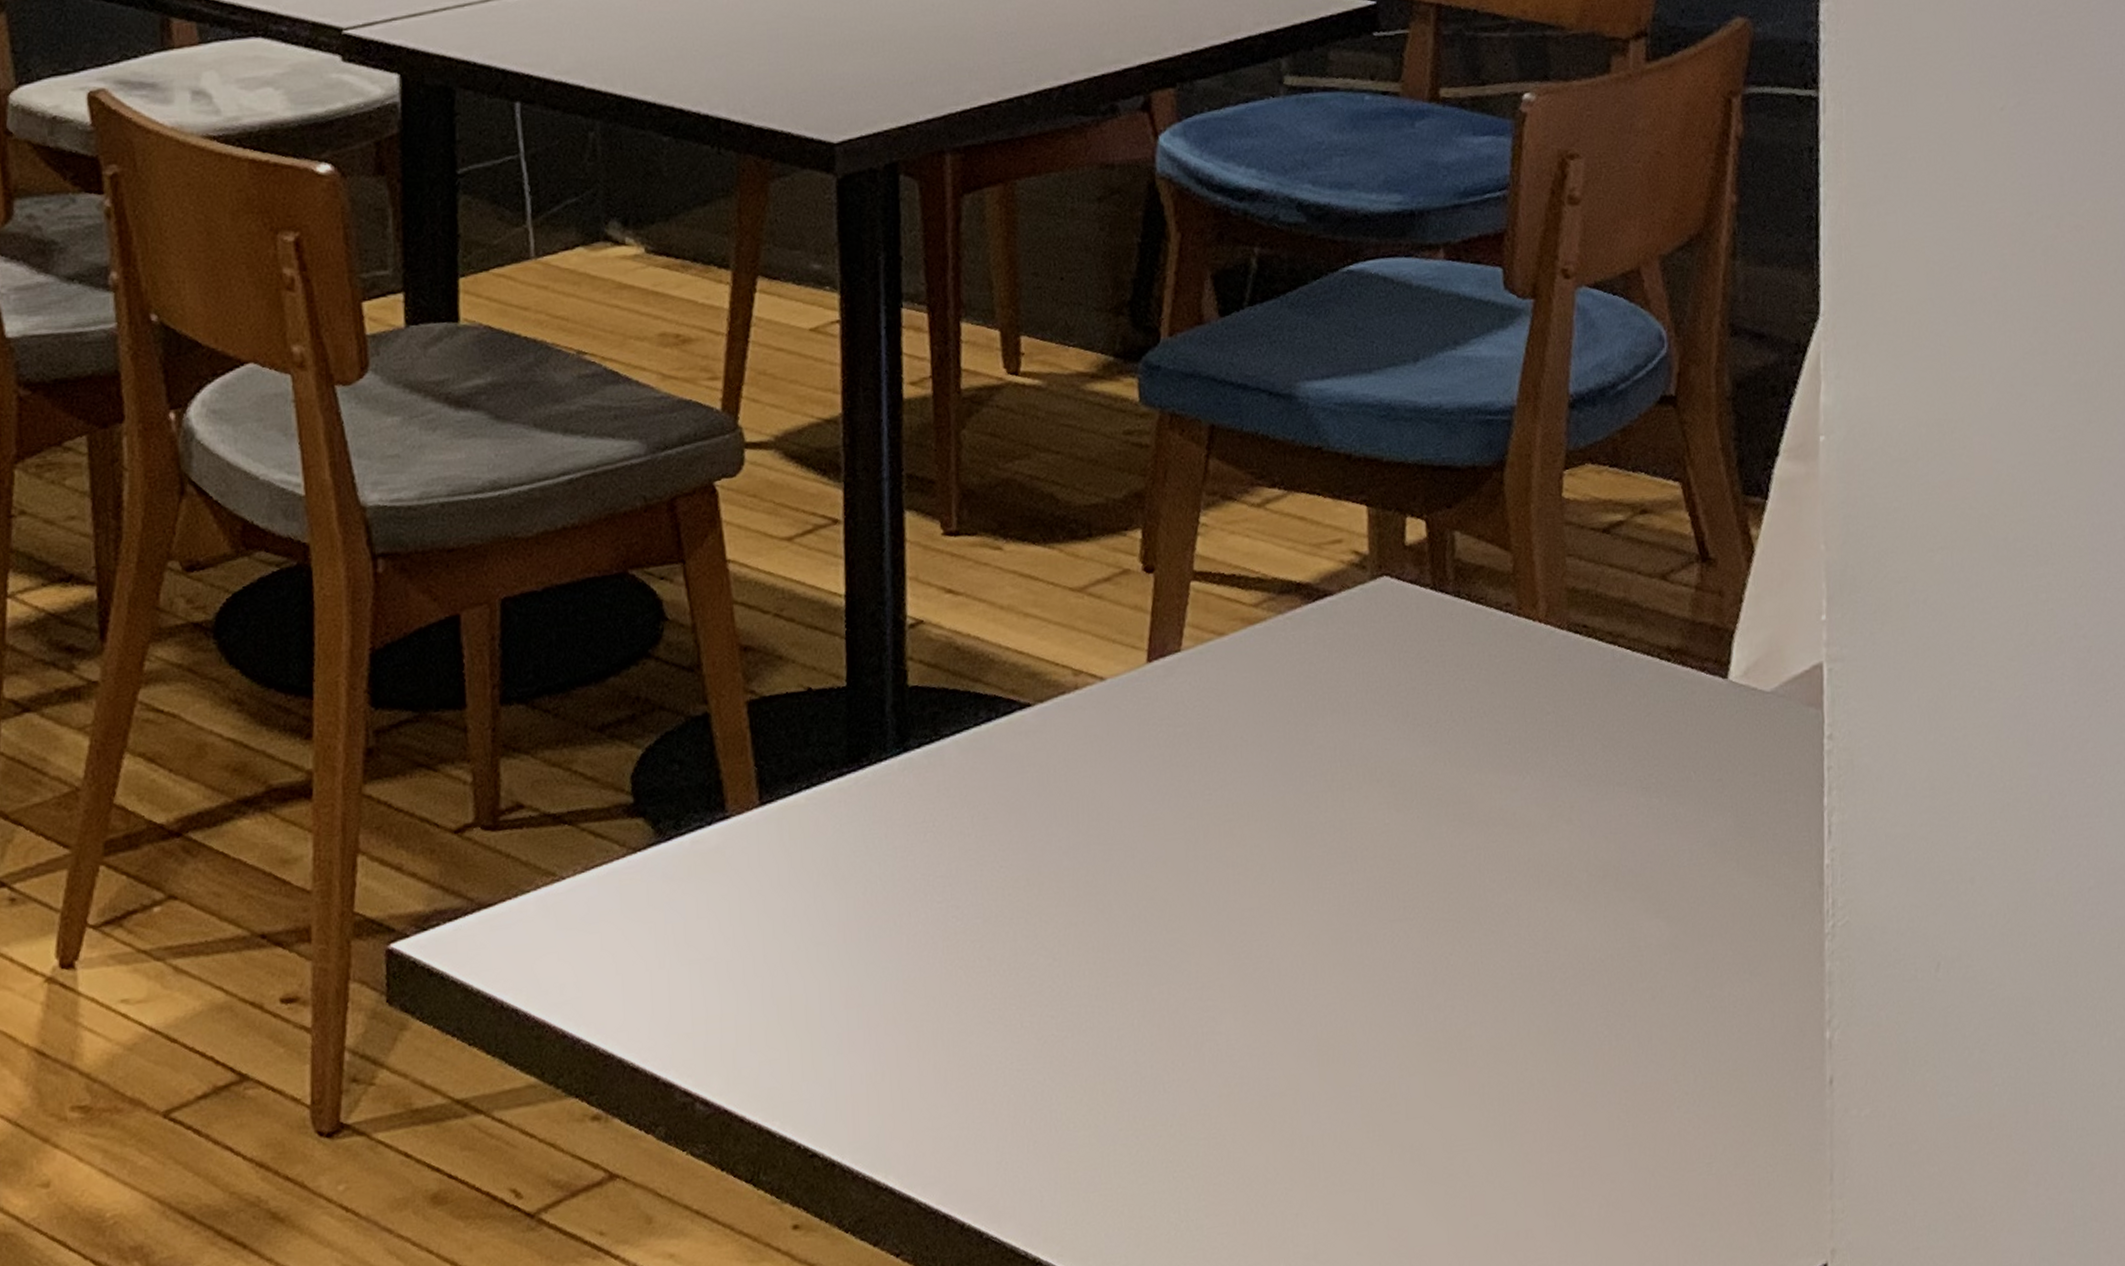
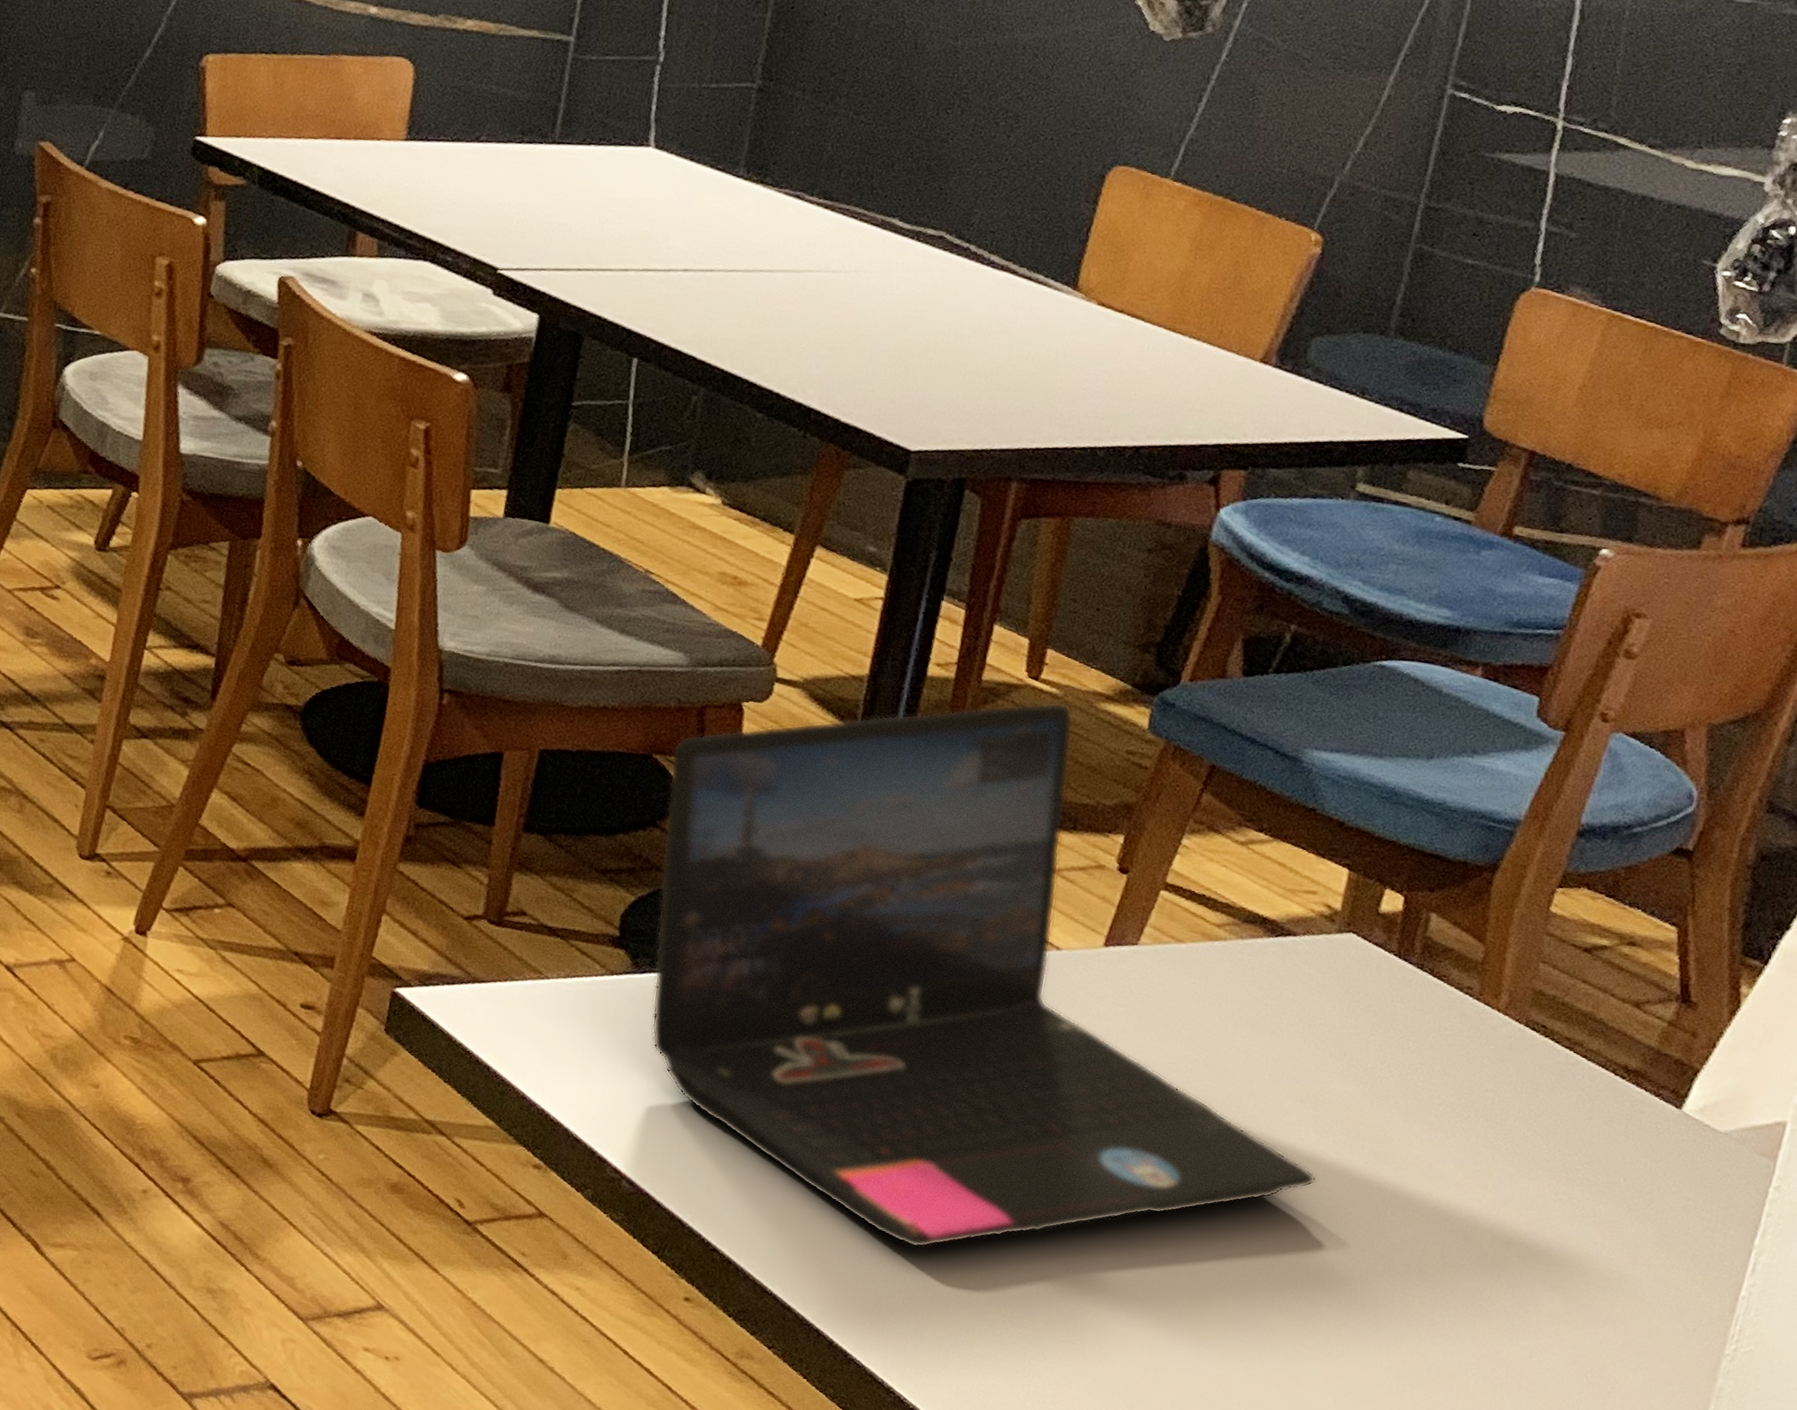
laptop: none [649,394,1412,1081] -> present [651,702,1318,1248]

